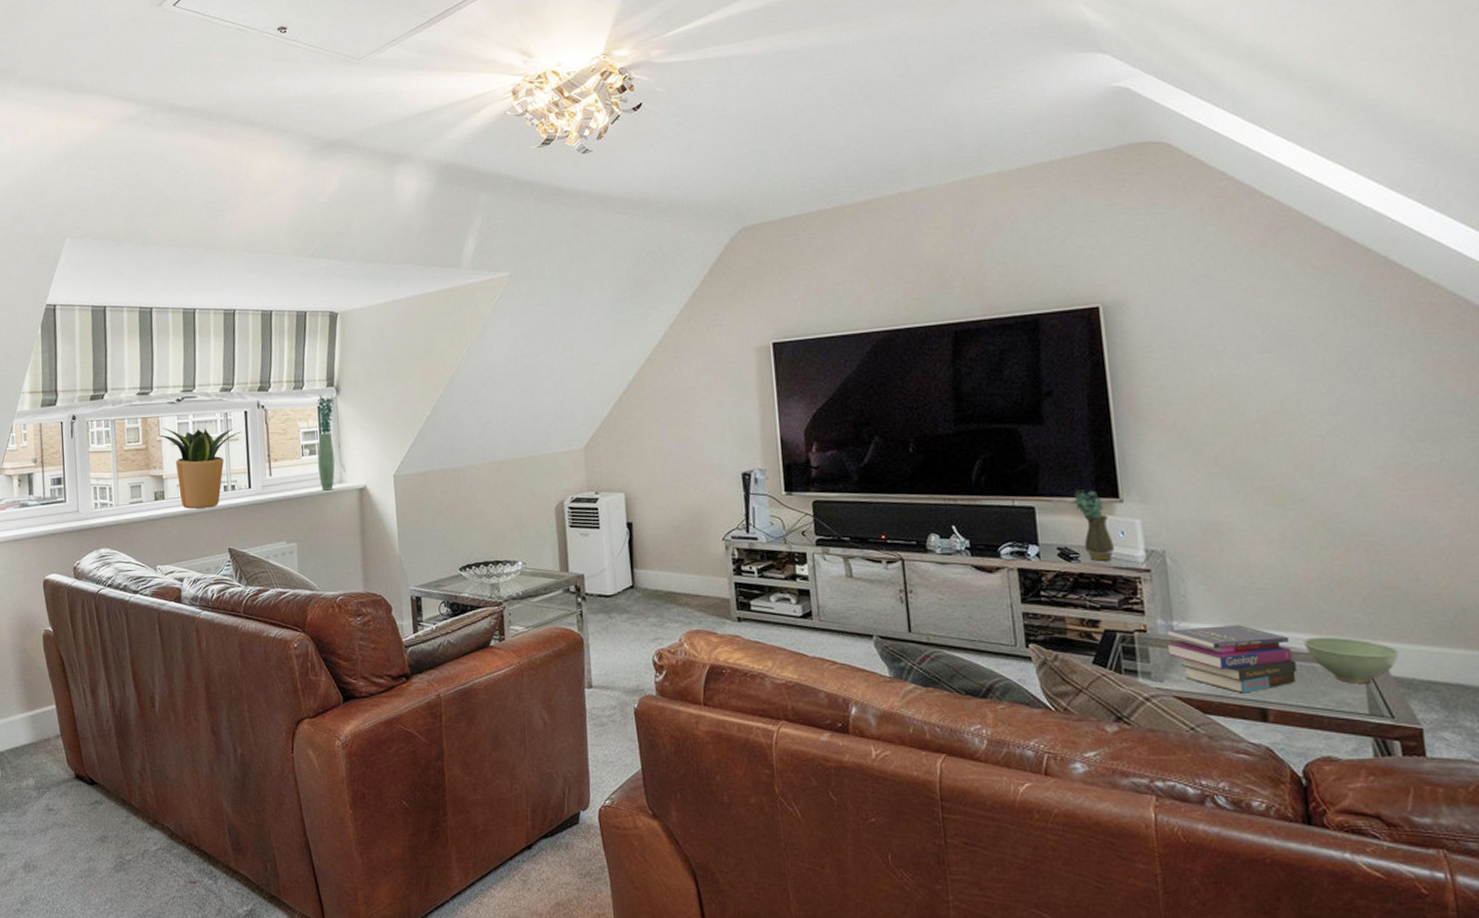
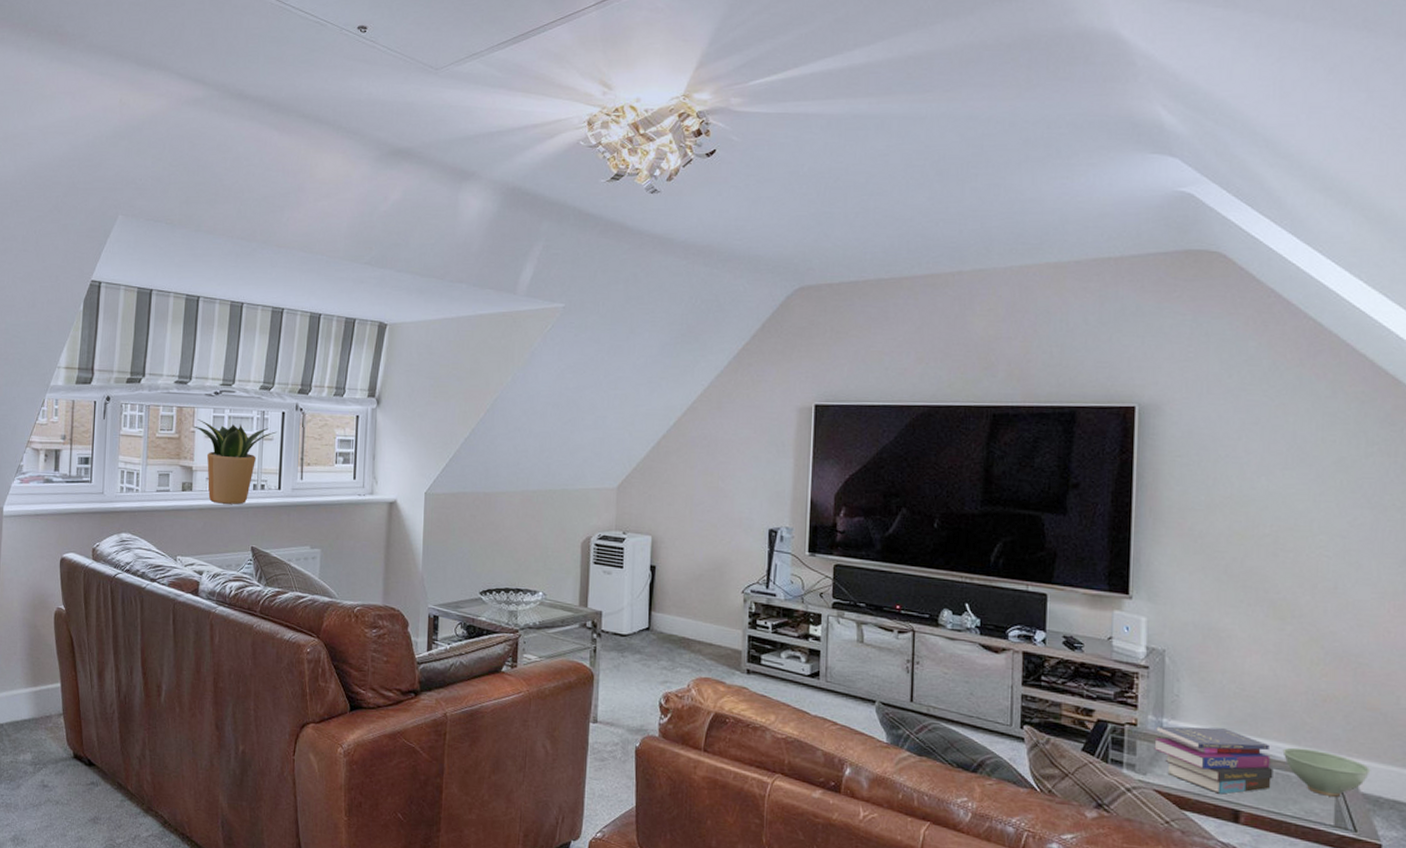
vase: present [317,395,335,491] -> none [350,404,373,501]
vase: present [1073,489,1114,561] -> none [1085,581,1117,654]

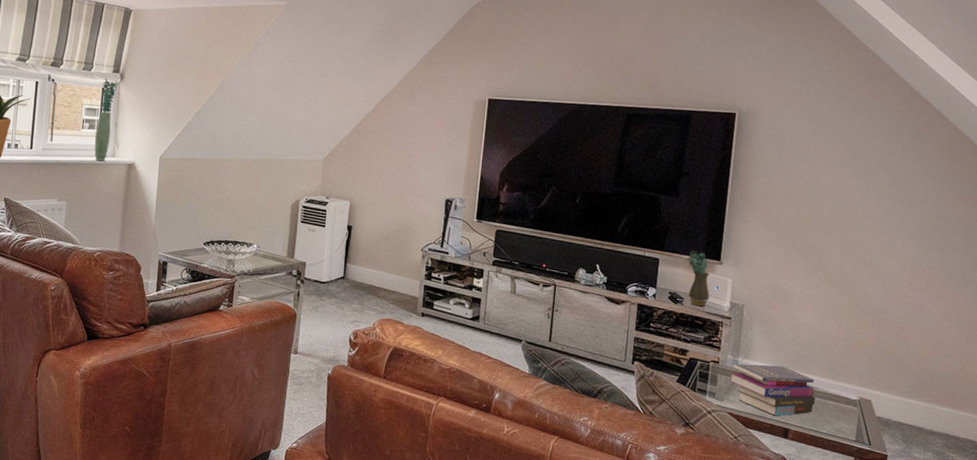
vase: none [350,404,373,501] -> present [94,78,117,162]
vase: none [1085,581,1117,654] -> present [687,249,710,307]
bowl: present [1282,747,1371,797] -> none [823,381,885,419]

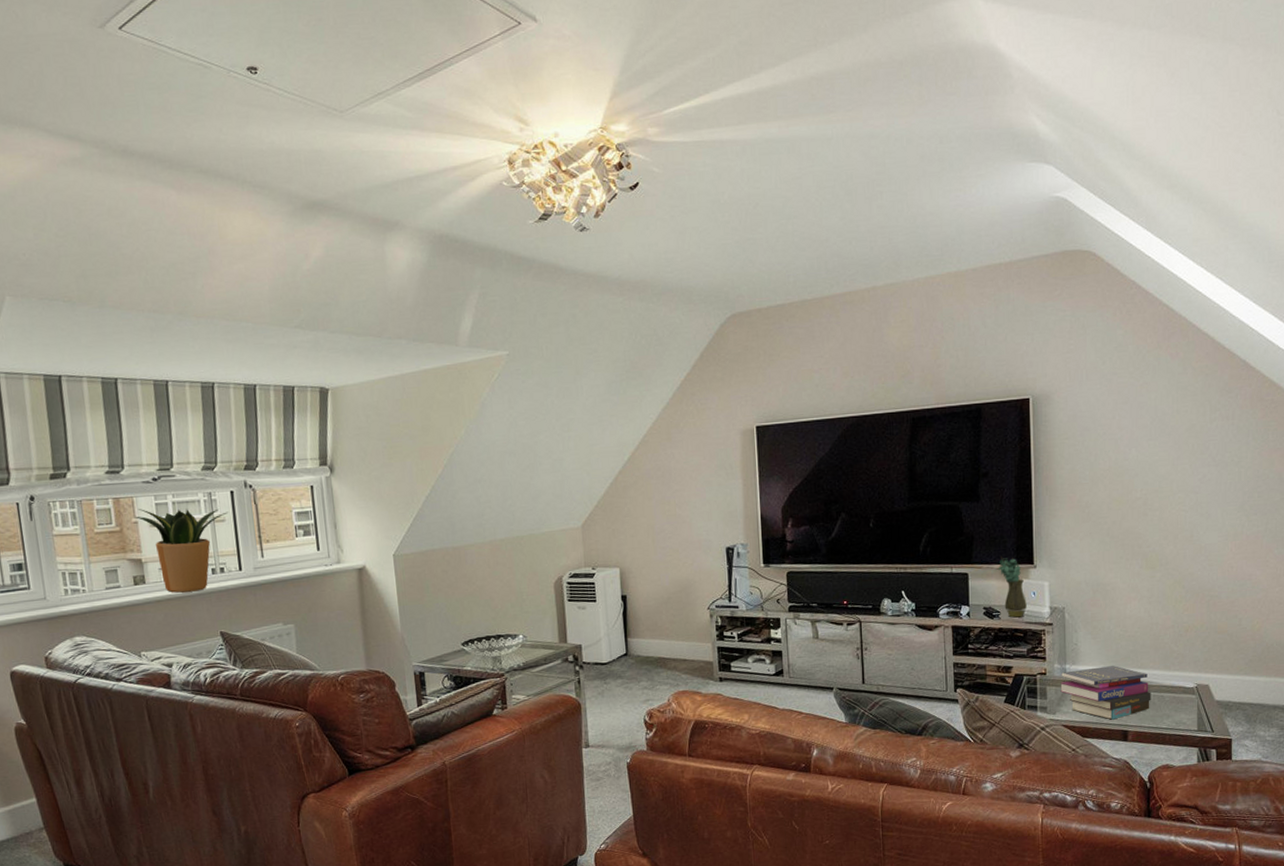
vase: present [94,78,117,162] -> none [310,474,332,572]

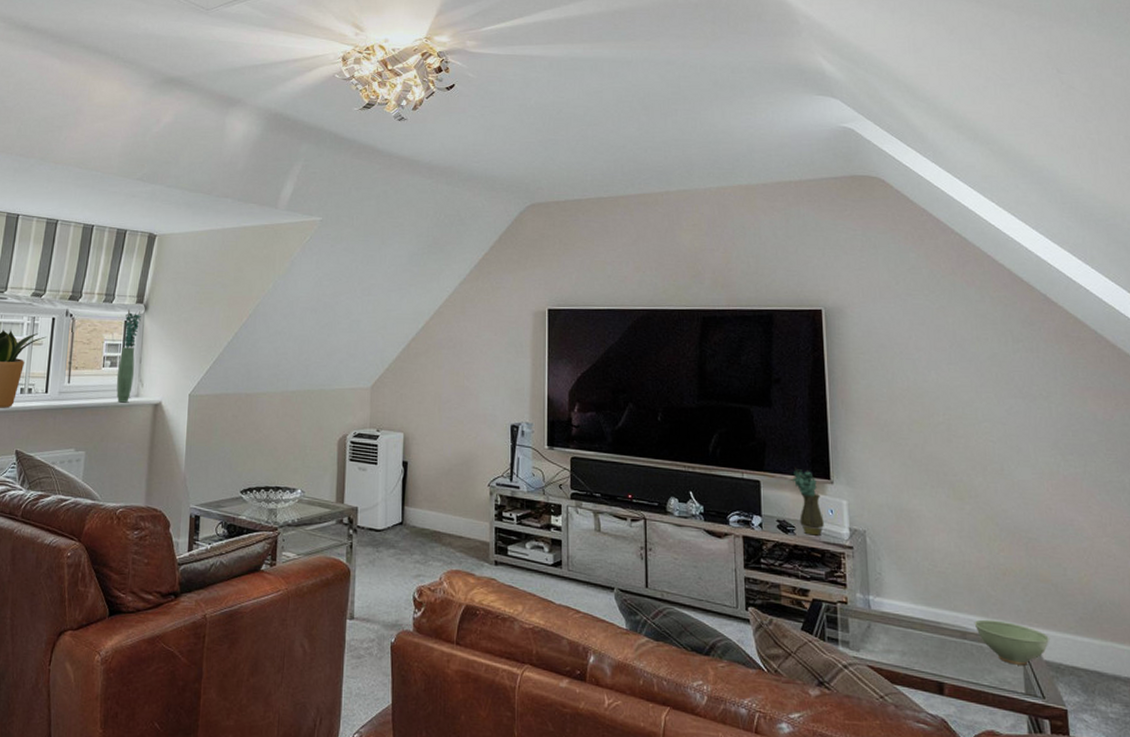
vase: none [310,474,332,572] -> present [116,310,141,403]
books: present [1060,665,1151,720] -> none [863,602,969,667]
bowl: none [1157,671,1222,708] -> present [974,619,1050,665]

